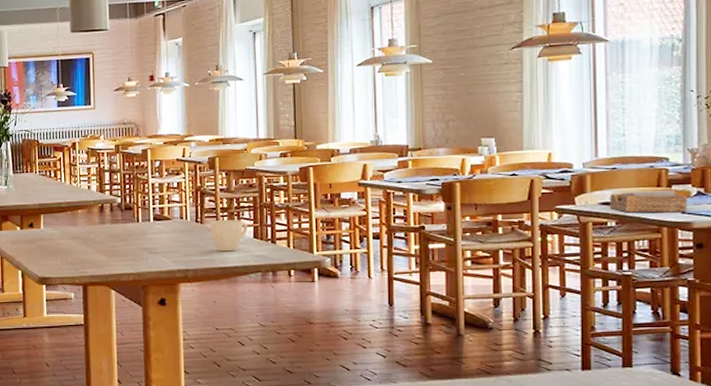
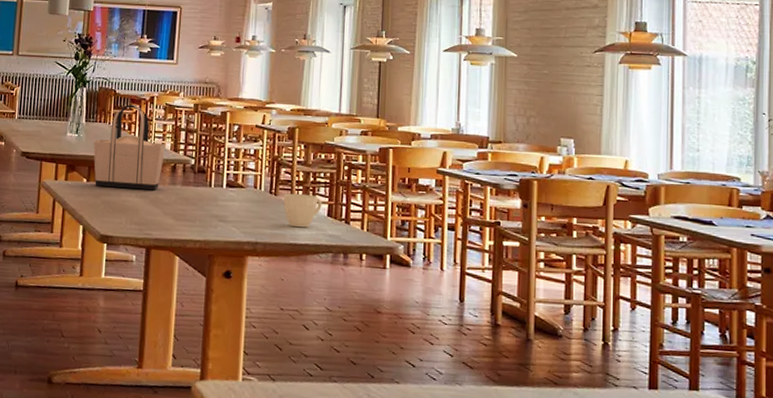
shopping bag: none [23,151,91,233] -> present [93,104,166,191]
napkin holder: present [609,190,688,214] -> none [681,208,758,236]

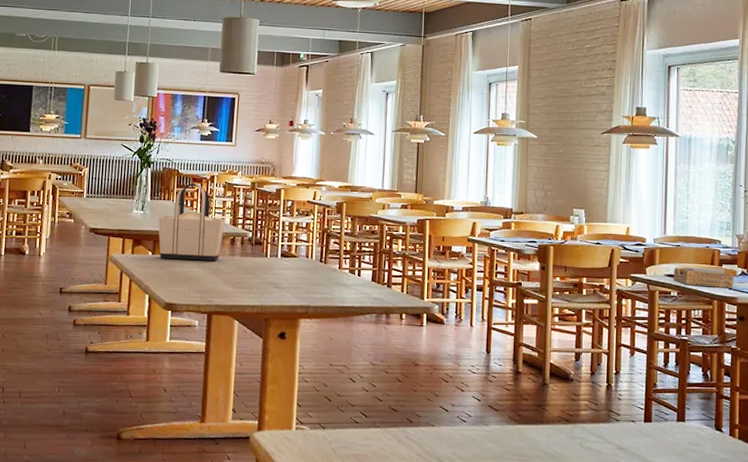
cup: present [283,193,322,228] -> none [332,261,367,292]
napkin holder: none [681,208,758,236] -> present [673,267,734,289]

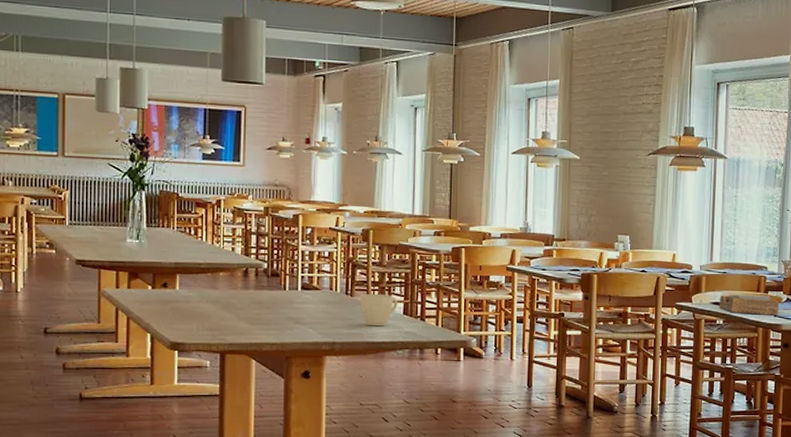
shopping bag: present [158,182,225,262] -> none [157,207,236,296]
cup: none [332,261,367,292] -> present [359,293,398,327]

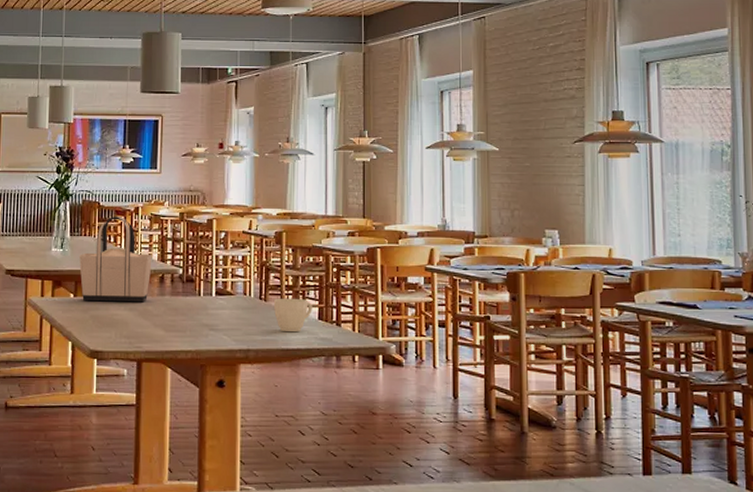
shopping bag: none [157,207,236,296] -> present [79,215,152,303]
napkin holder: present [719,294,780,317] -> none [666,292,740,317]

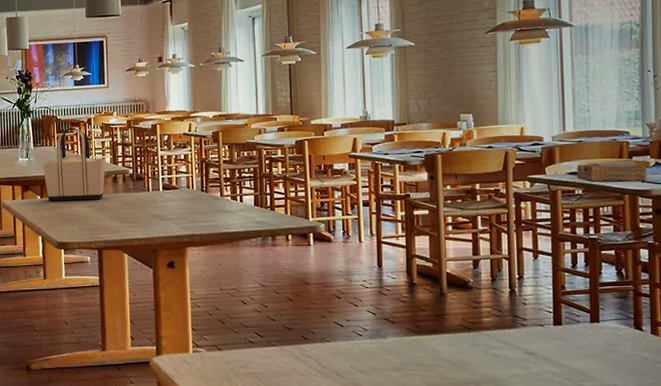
cup: present [273,298,312,333] -> none [213,188,249,218]
napkin holder: none [666,292,740,317] -> present [576,161,647,182]

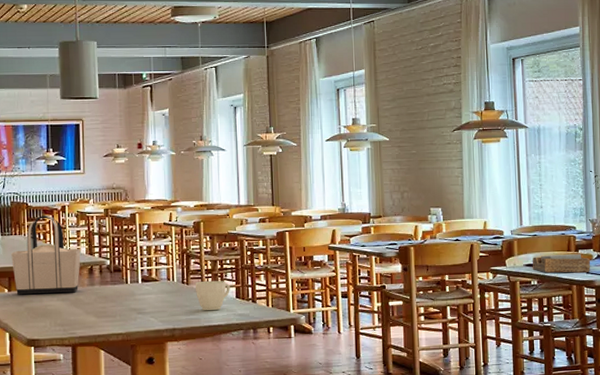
cup: none [213,188,249,218] -> present [194,280,230,311]

